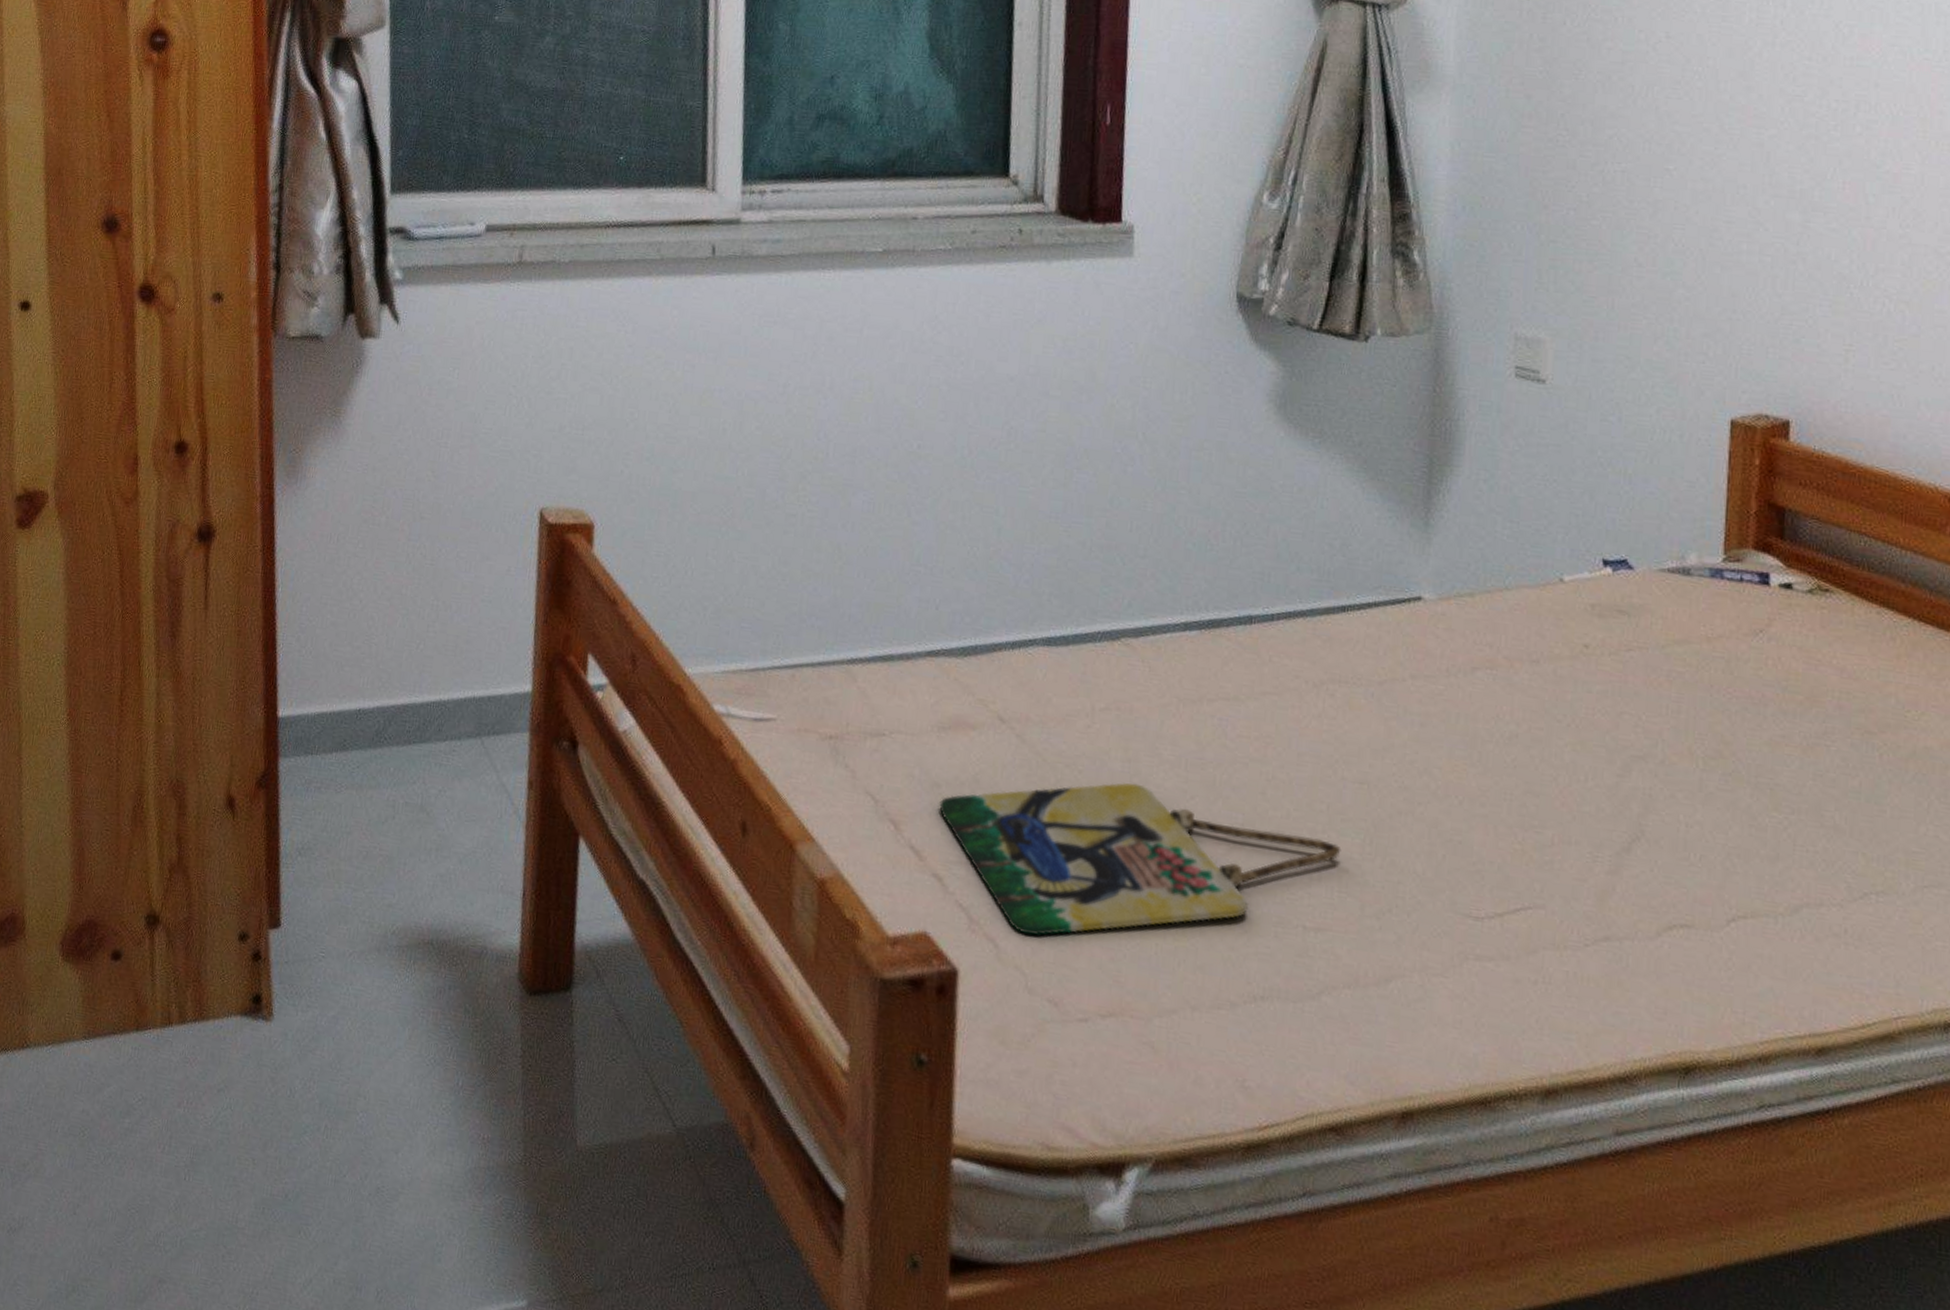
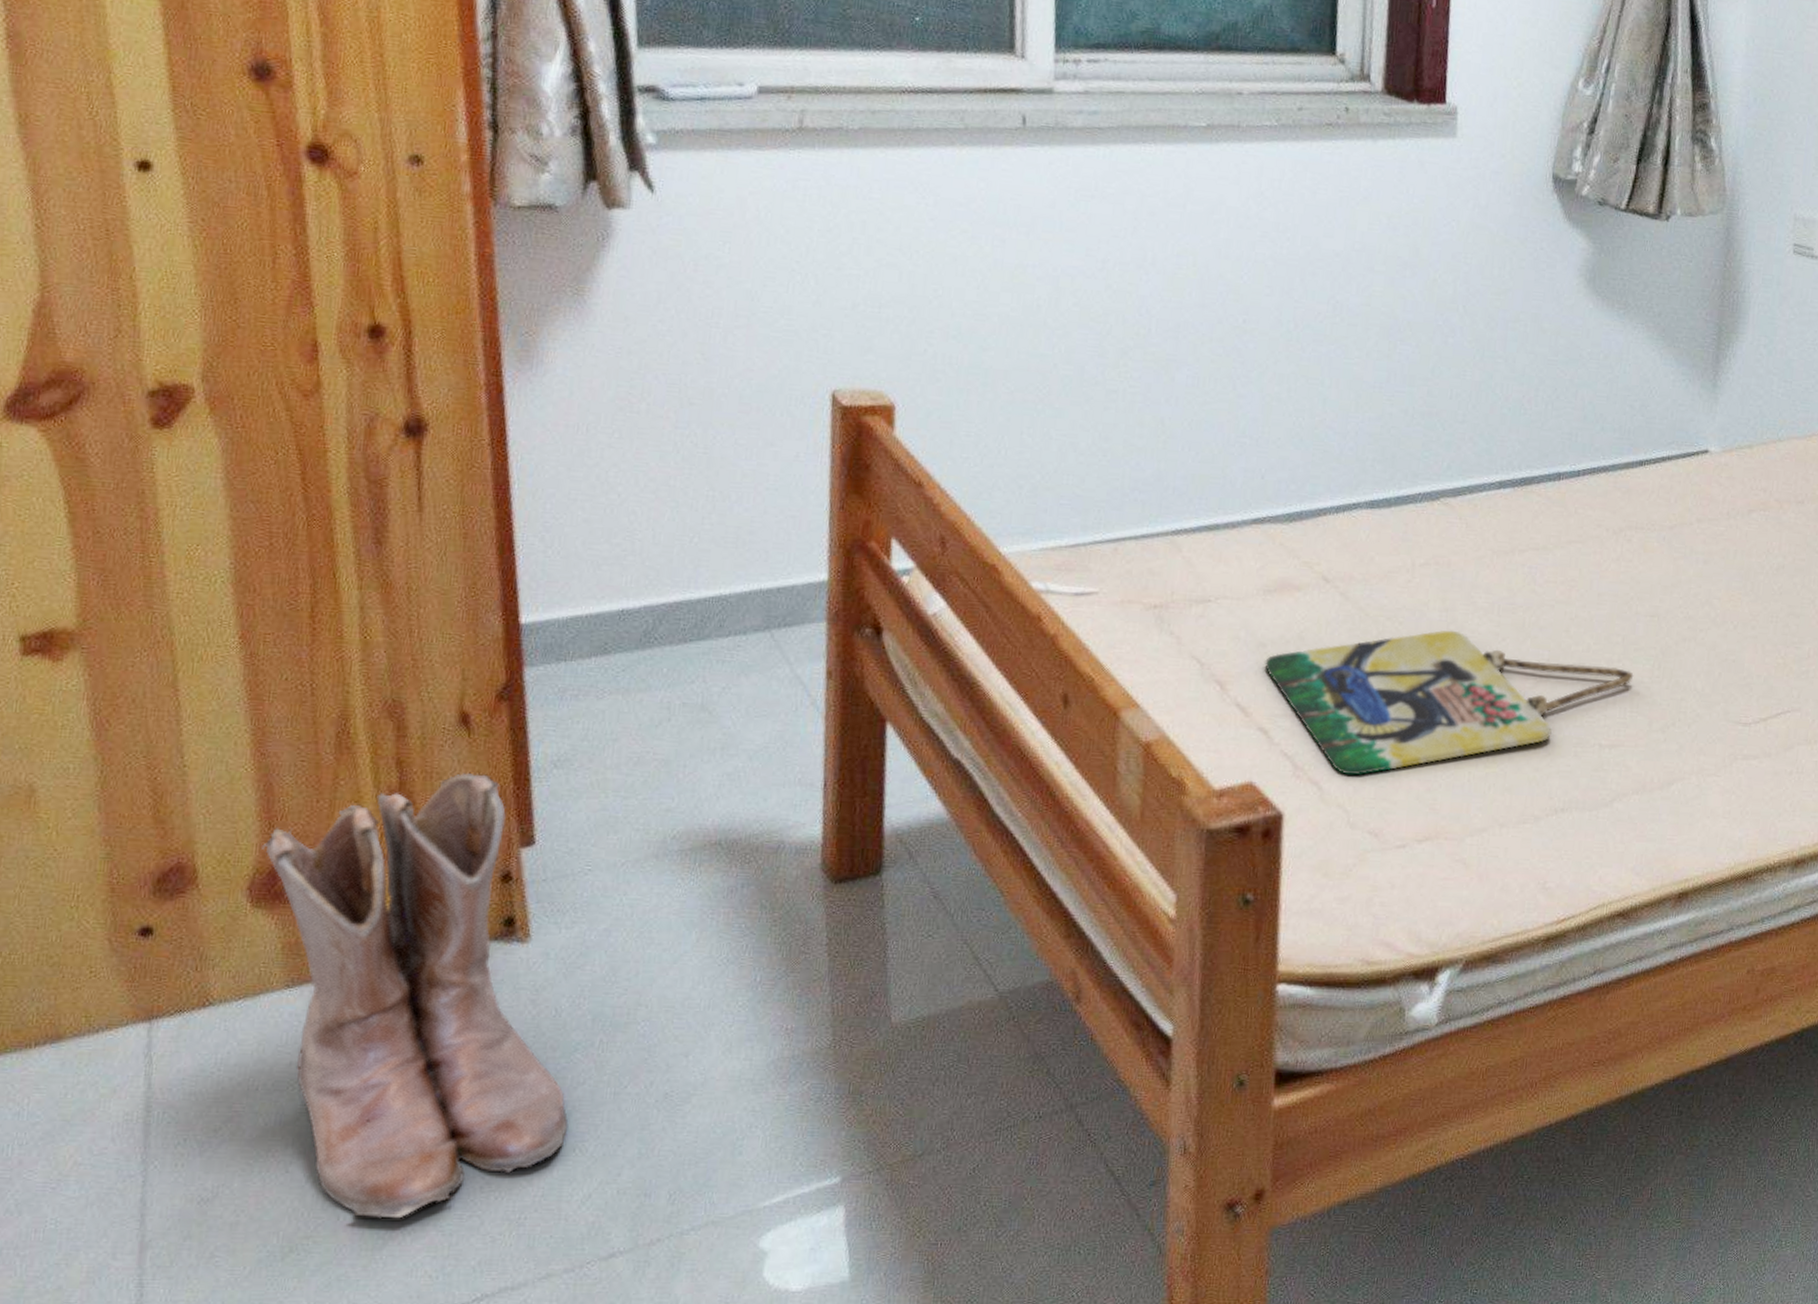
boots: none [73,853,296,1275] -> present [262,773,569,1219]

